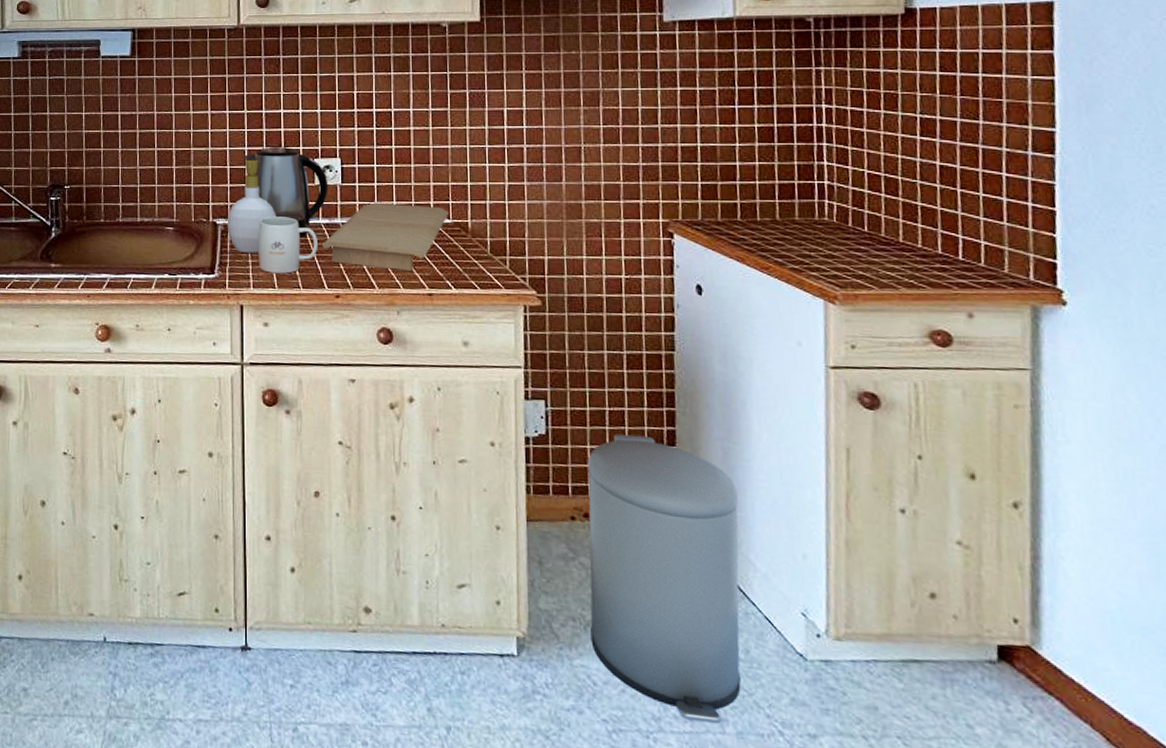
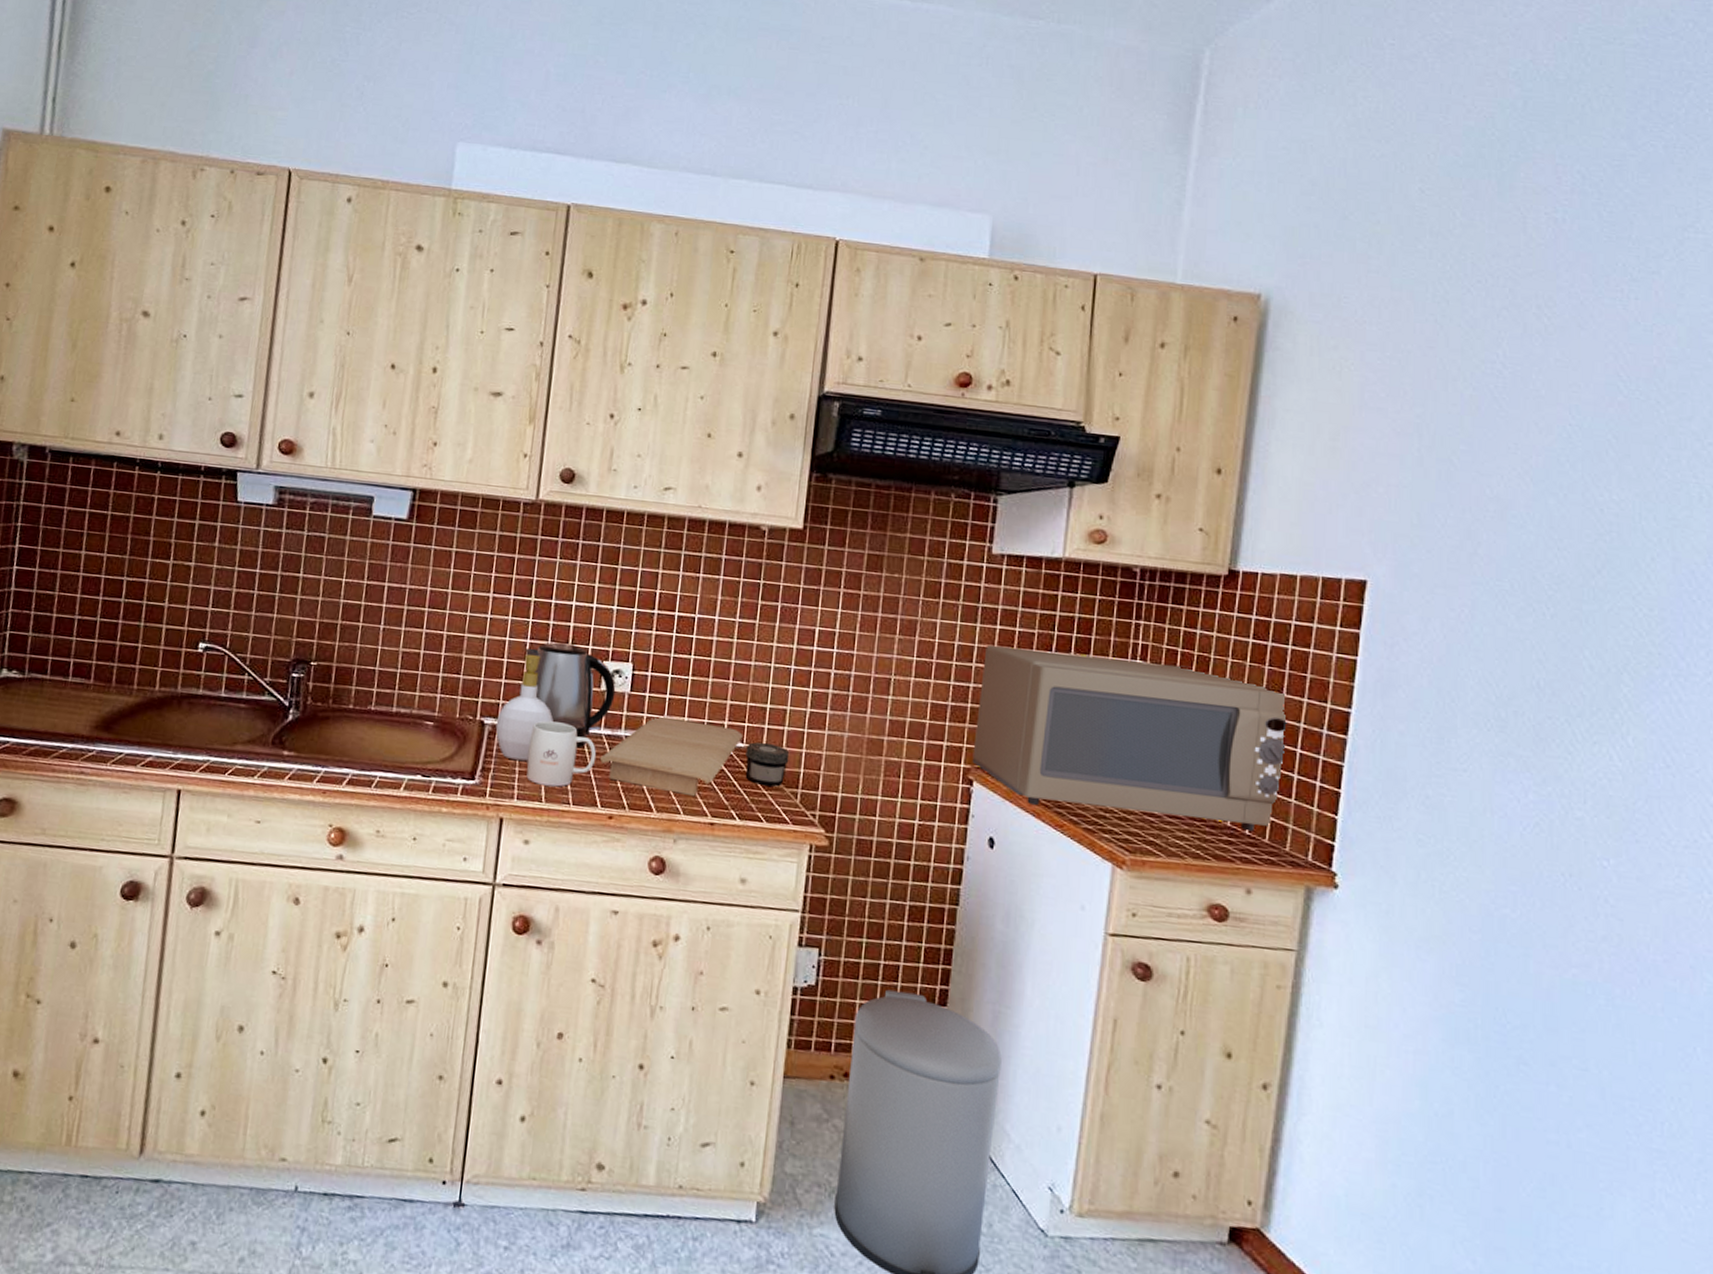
jar: none [453,217,495,256] -> present [745,742,790,787]
microwave: none [668,106,989,257] -> present [972,644,1287,832]

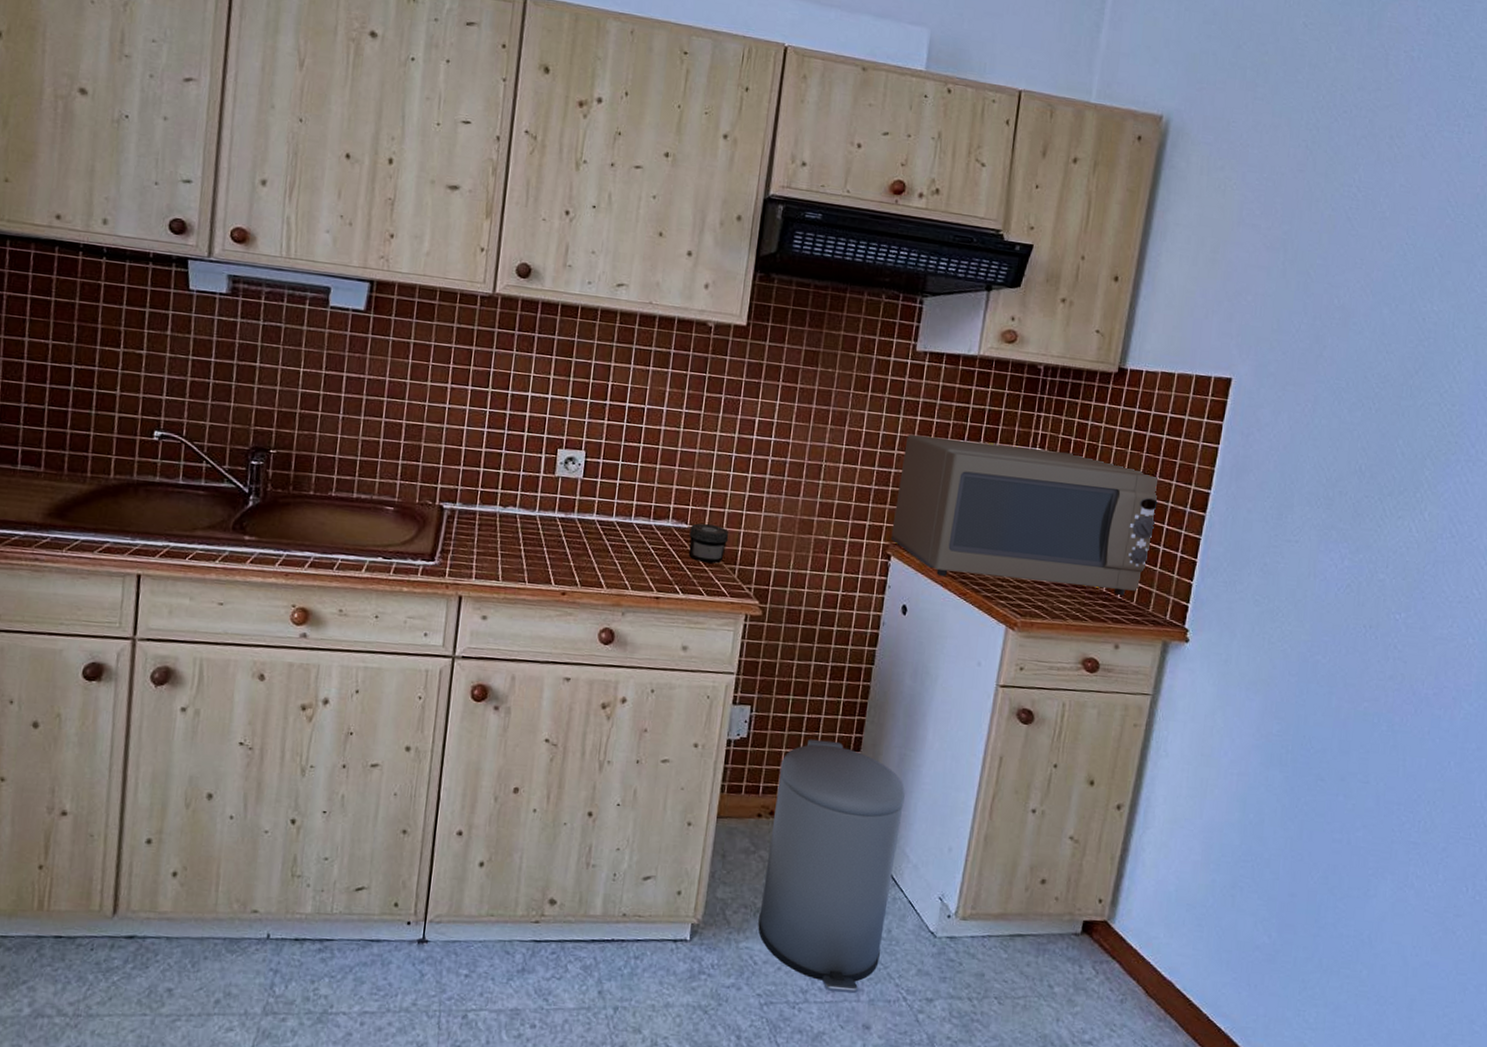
soap bottle: present [495,654,554,762] -> none [454,442,510,544]
kettle: present [525,642,616,748] -> none [482,430,570,530]
mug: present [526,720,597,787] -> none [484,505,551,567]
cutting board: present [599,716,743,797] -> none [553,500,687,574]

